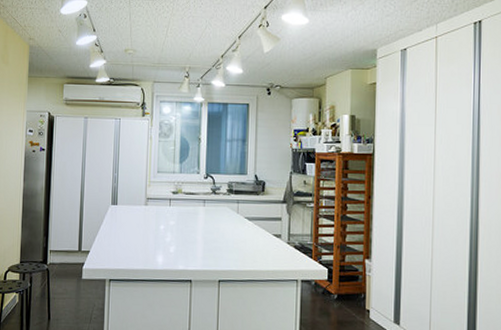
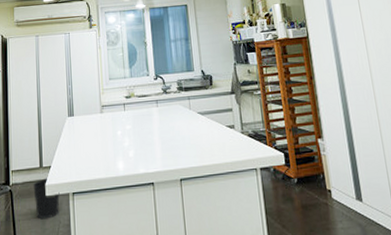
wastebasket: none [70,263,96,301] -> present [33,179,60,220]

